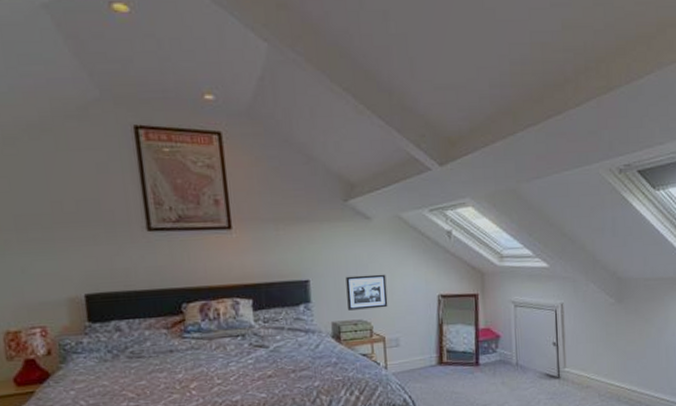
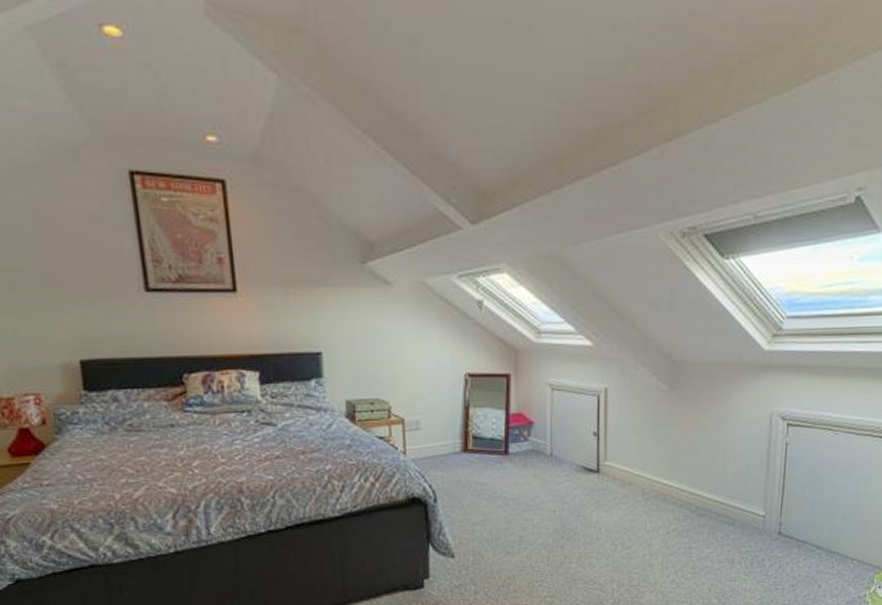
picture frame: present [345,274,388,311] -> none [362,348,409,388]

